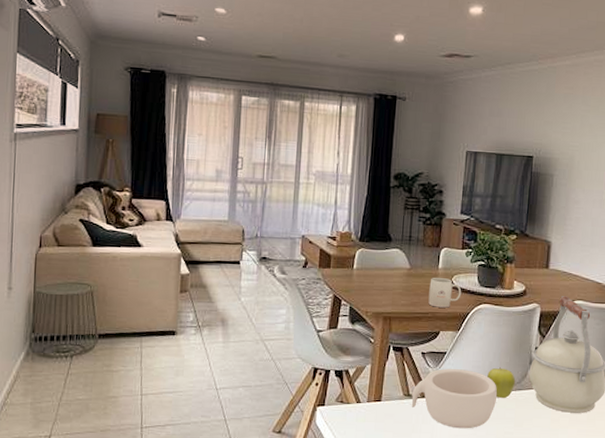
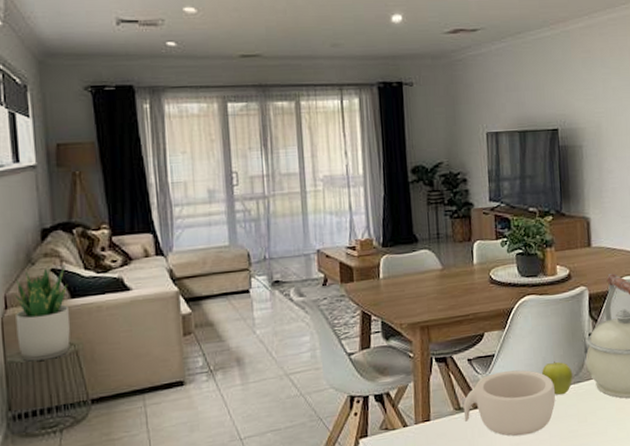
planter: none [46,216,92,295] -> present [14,265,71,362]
mug: present [428,277,462,308] -> none [466,273,502,308]

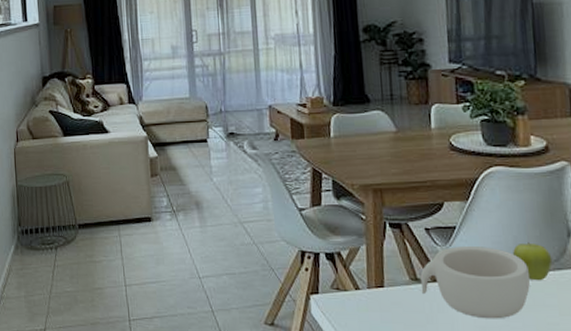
planter: present [14,265,71,362] -> none [23,108,64,187]

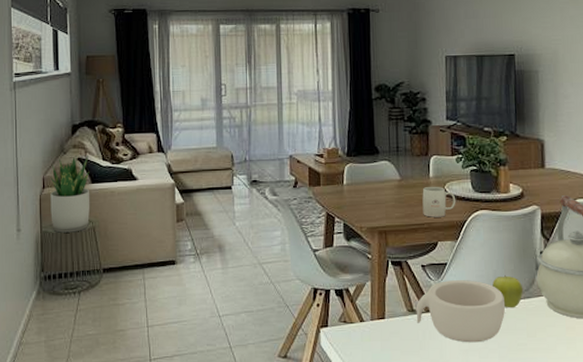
planter: none [23,108,64,187] -> present [50,155,91,233]
mug: none [423,138,465,174] -> present [422,186,456,218]

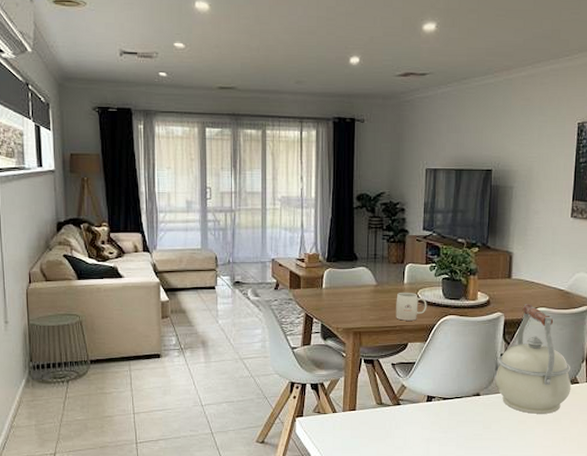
planter: present [50,155,91,233] -> none [36,252,77,326]
bowl: present [416,280,505,343] -> none [384,378,465,433]
fruit: present [493,275,524,308] -> none [455,374,483,403]

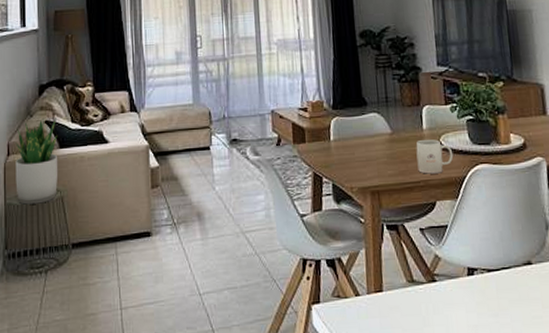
planter: none [36,252,77,326] -> present [15,118,59,205]

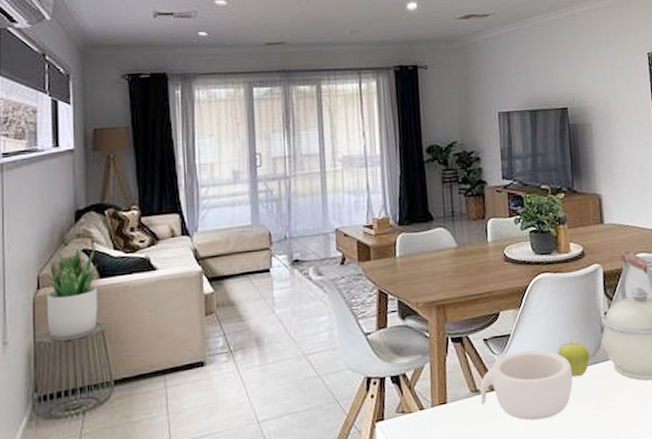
mug: present [416,139,454,174] -> none [480,251,517,286]
bowl: none [416,244,516,317] -> present [479,350,573,421]
fruit: none [499,237,535,275] -> present [558,341,591,377]

